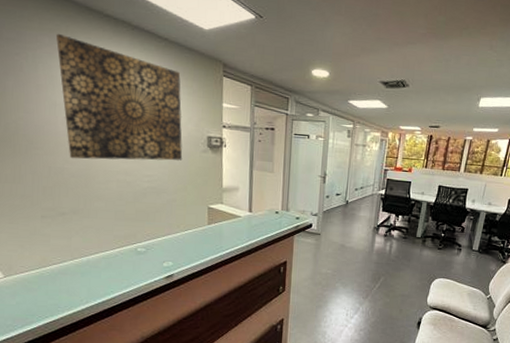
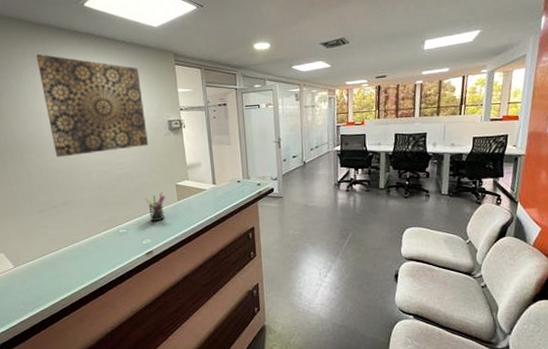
pen holder: none [171,212,194,244] -> present [144,191,165,222]

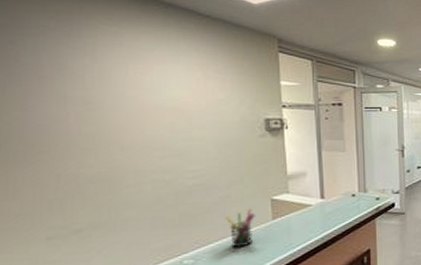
wall art: present [35,53,149,158] -> none [65,15,236,161]

